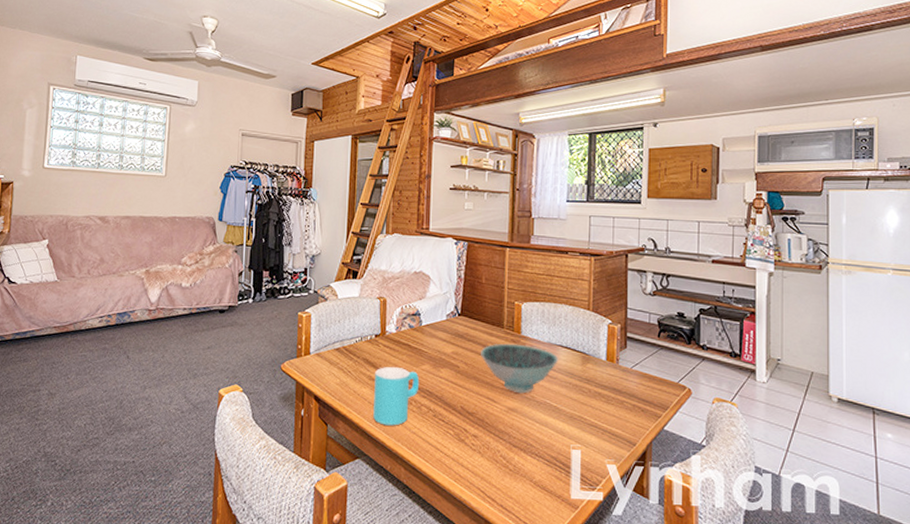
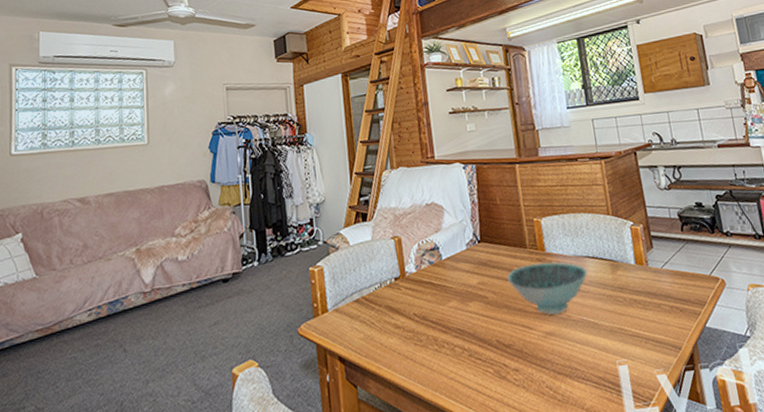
cup: present [373,366,420,426] -> none [400,308,450,376]

